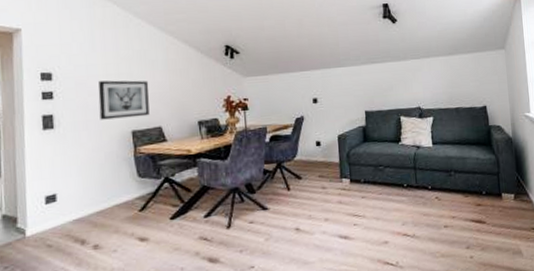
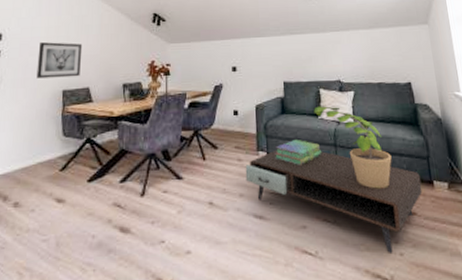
coffee table: none [329,174,492,257] -> present [245,149,423,253]
stack of books: none [358,164,402,189] -> present [275,139,321,165]
potted plant: none [395,132,466,204] -> present [314,106,392,189]

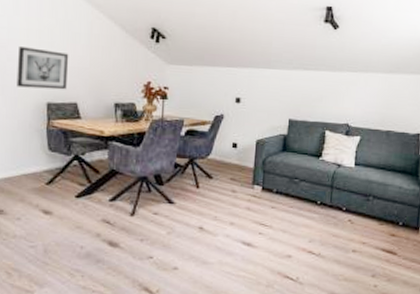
coffee table: present [245,149,423,253] -> none [238,185,409,284]
stack of books: present [275,139,321,165] -> none [270,177,317,202]
potted plant: present [314,106,392,189] -> none [316,147,385,230]

